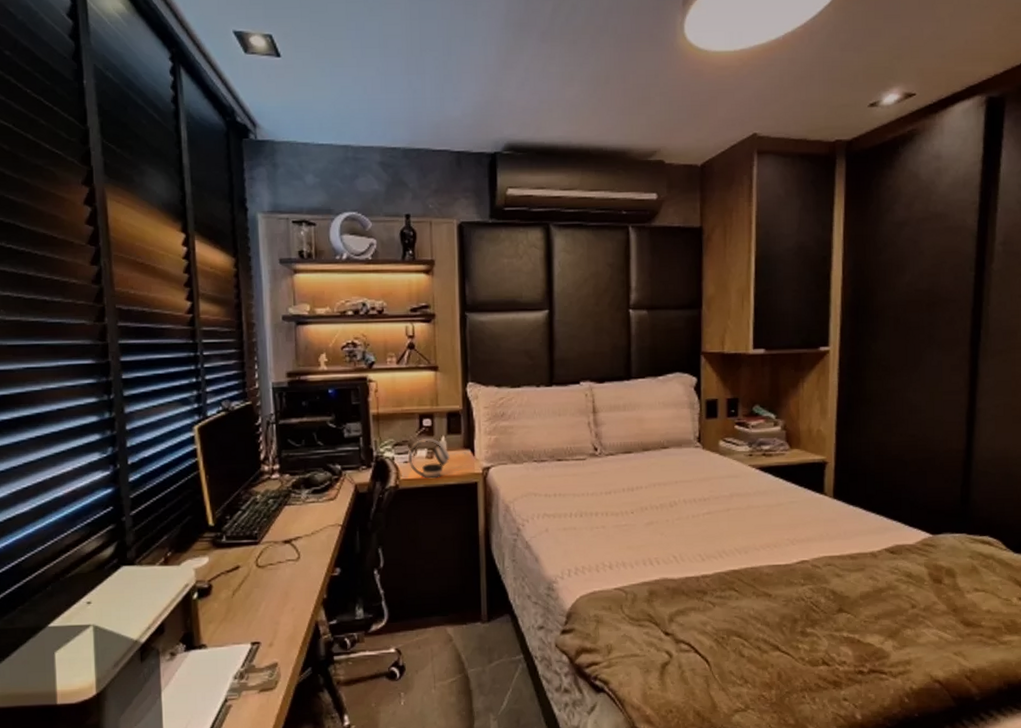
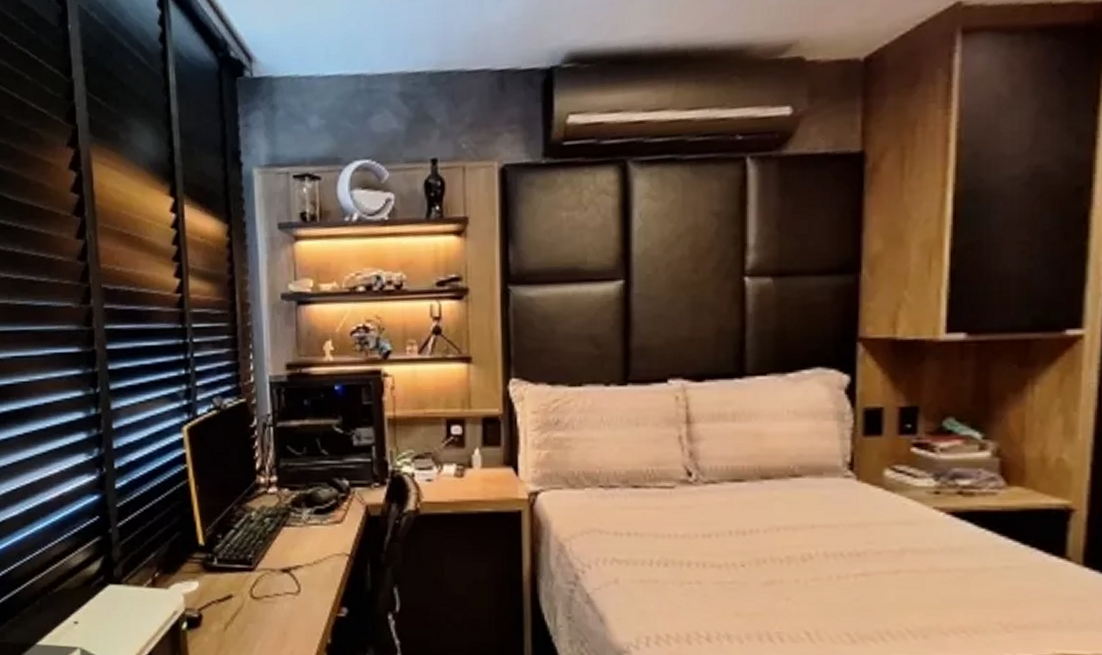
headphones: present [408,438,451,479] -> none [432,450,487,503]

